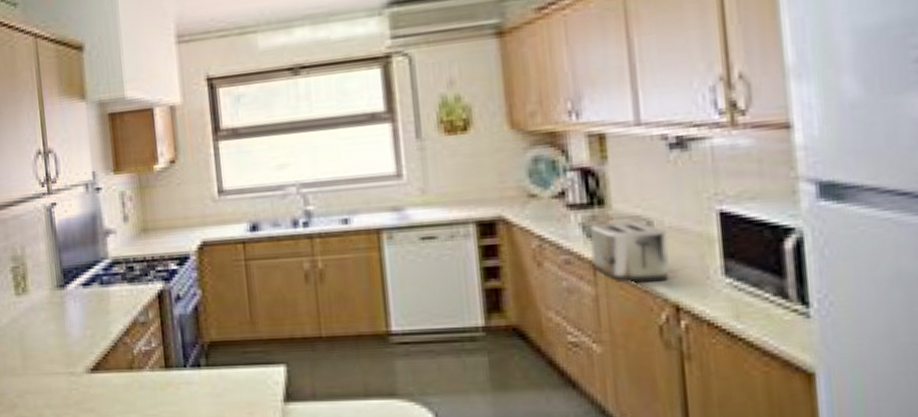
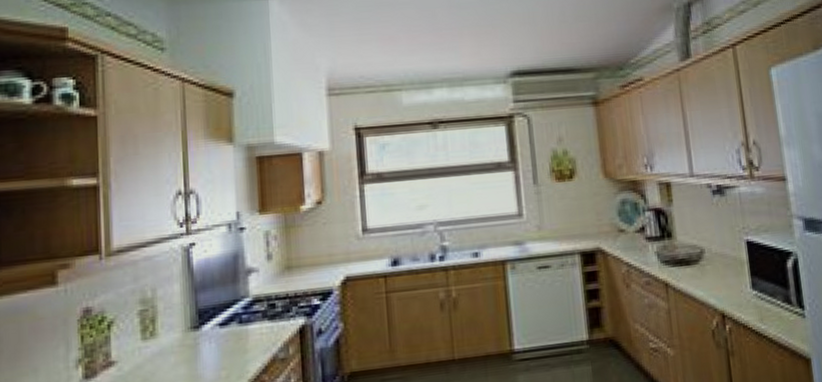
toaster: present [589,222,671,284] -> none [662,250,718,298]

